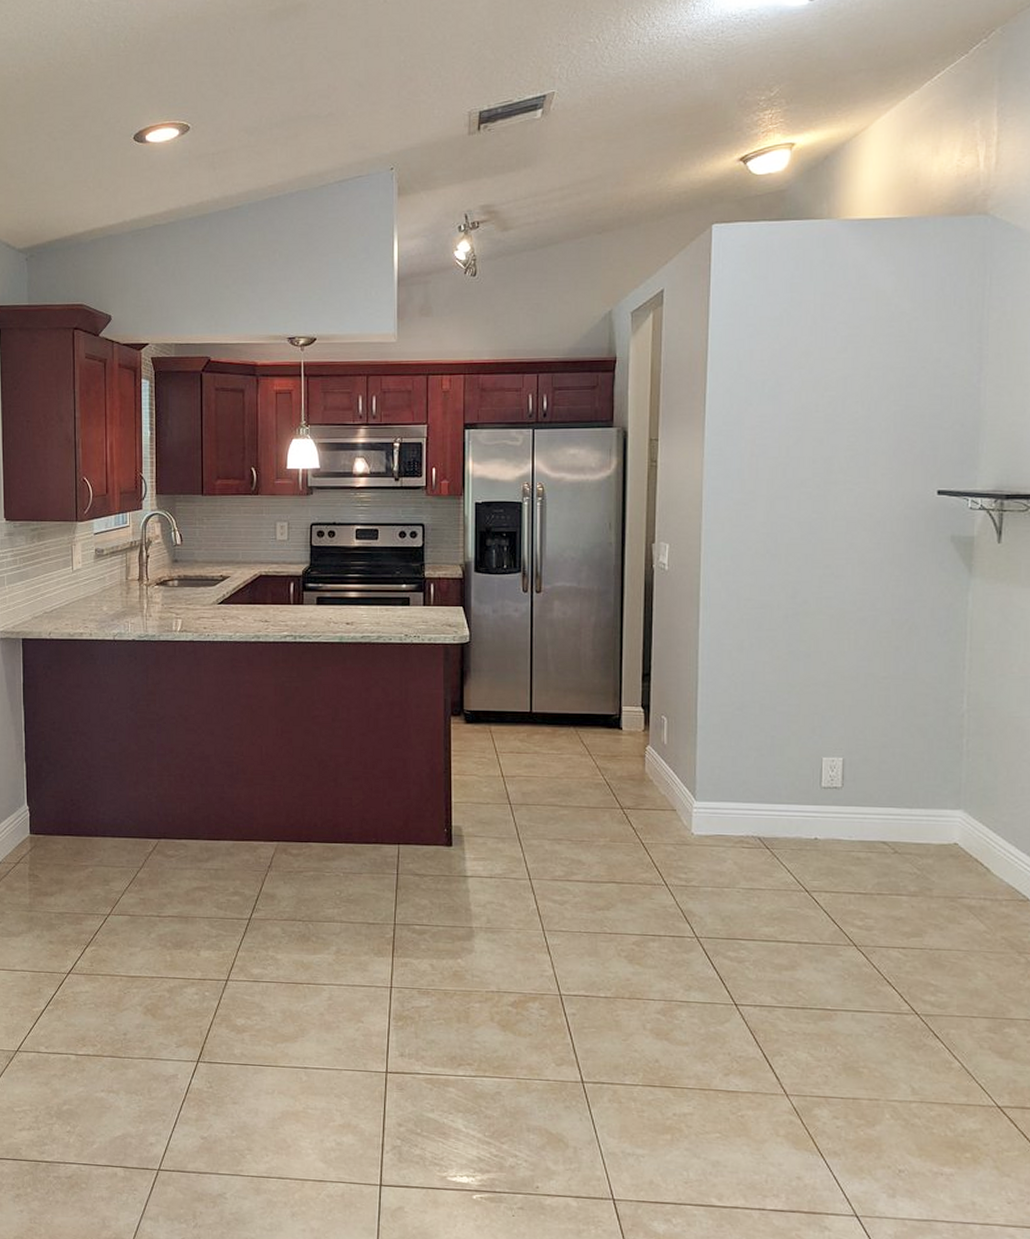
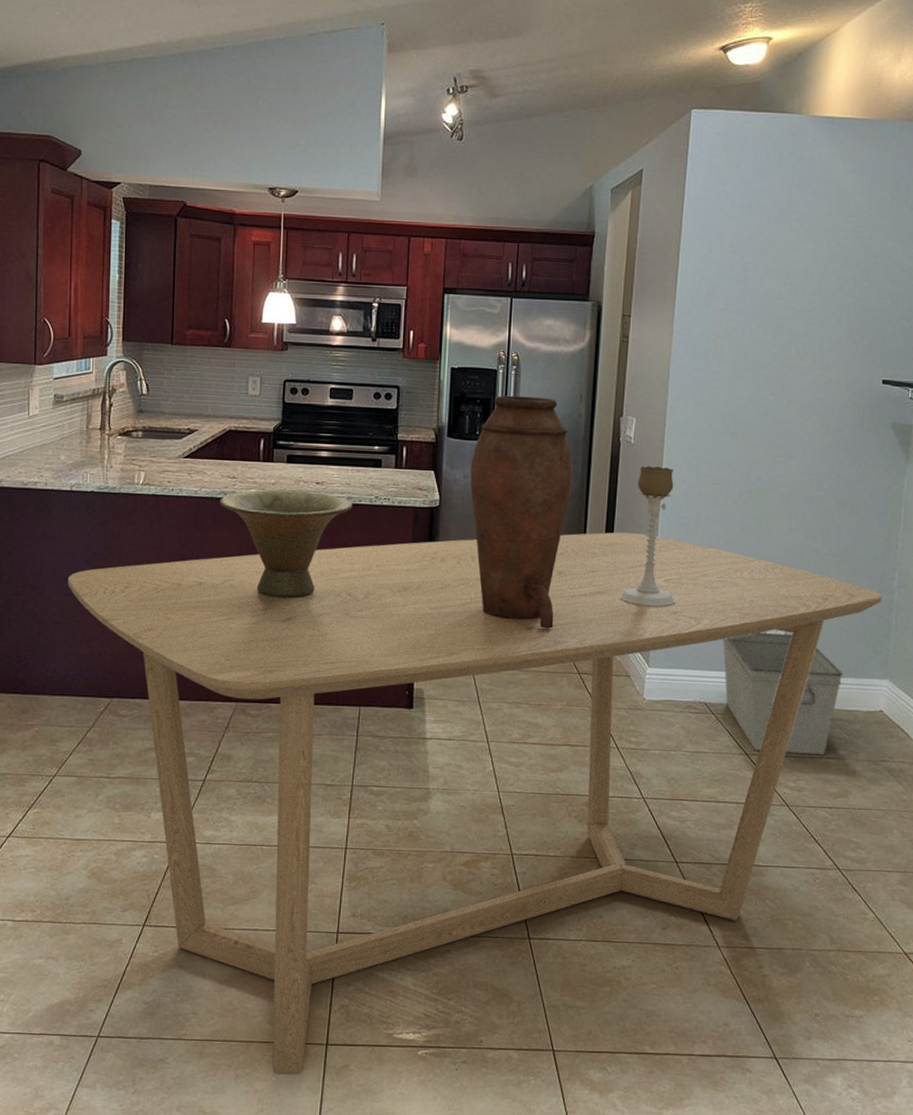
dining table: none [114,661,950,1214] -> present [67,532,882,1075]
bowl: none [253,631,383,737] -> present [219,489,353,597]
vase: none [499,527,606,763] -> present [470,395,574,629]
candle holder: none [660,593,721,738] -> present [619,466,675,607]
storage bin: none [773,762,911,892] -> present [722,632,844,756]

